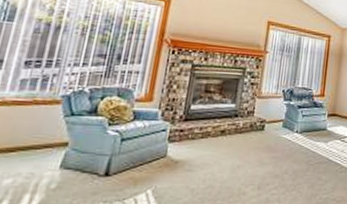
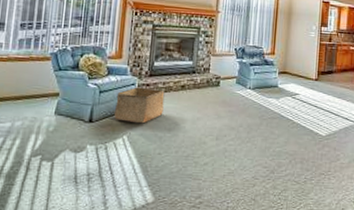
storage bin: none [137,133,202,175] -> present [114,87,165,124]

